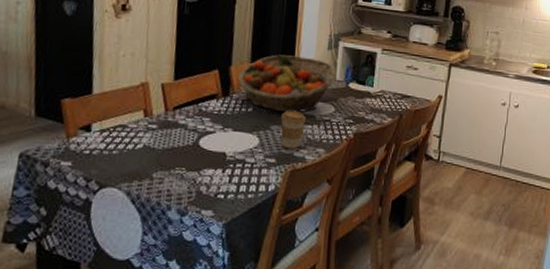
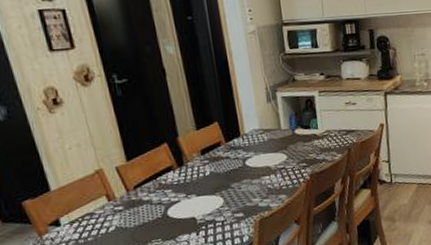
fruit basket: present [238,54,337,113] -> none [187,113,281,170]
coffee cup: present [280,110,306,148] -> none [238,165,263,201]

